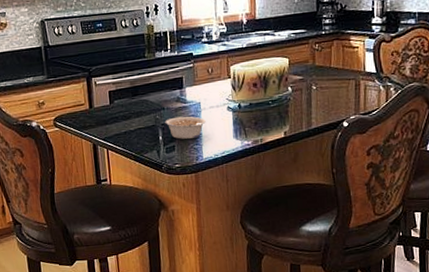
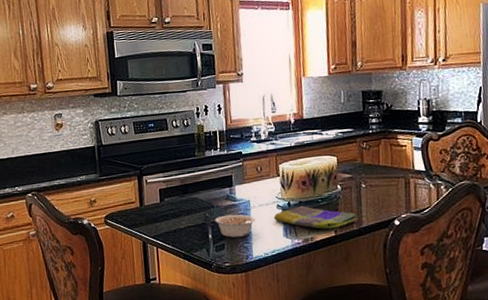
dish towel: none [224,107,307,131] -> present [274,205,358,229]

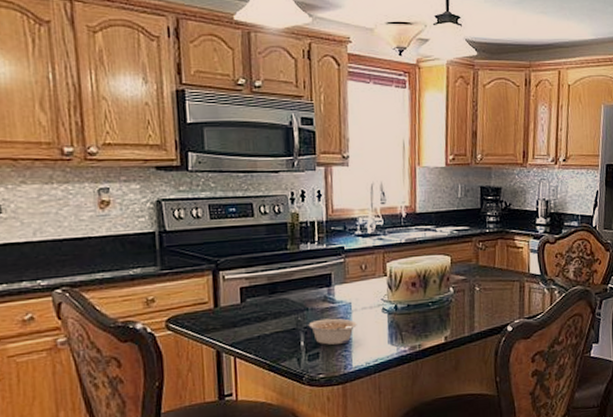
dish towel: present [274,205,358,229] -> none [378,309,469,336]

